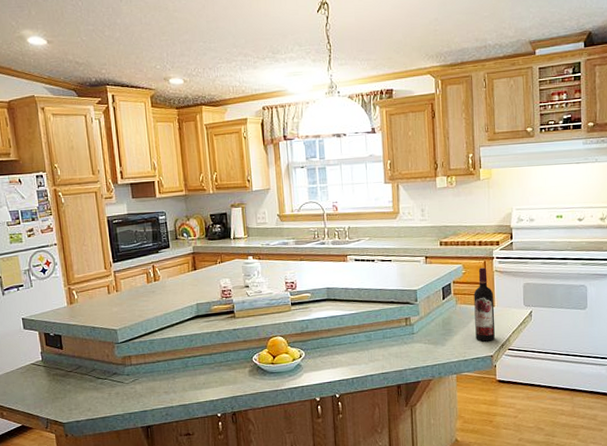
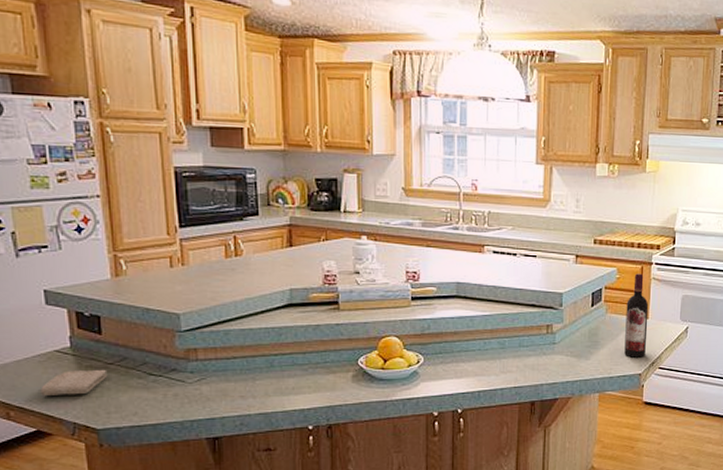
washcloth: none [23,376,69,399] -> present [40,369,108,396]

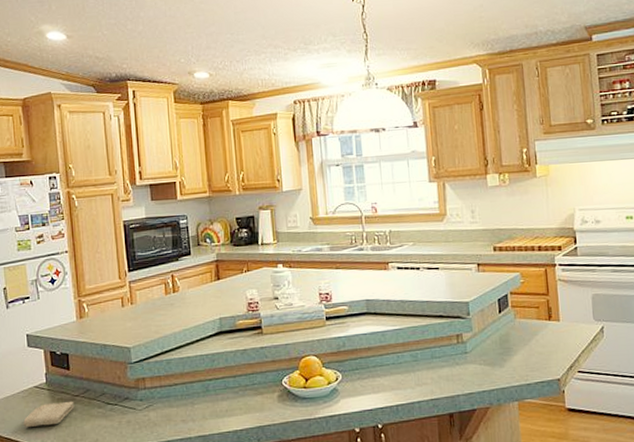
wine bottle: present [624,273,649,358] -> none [534,276,562,362]

